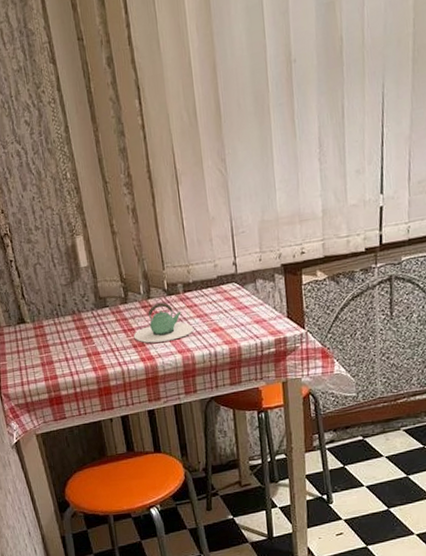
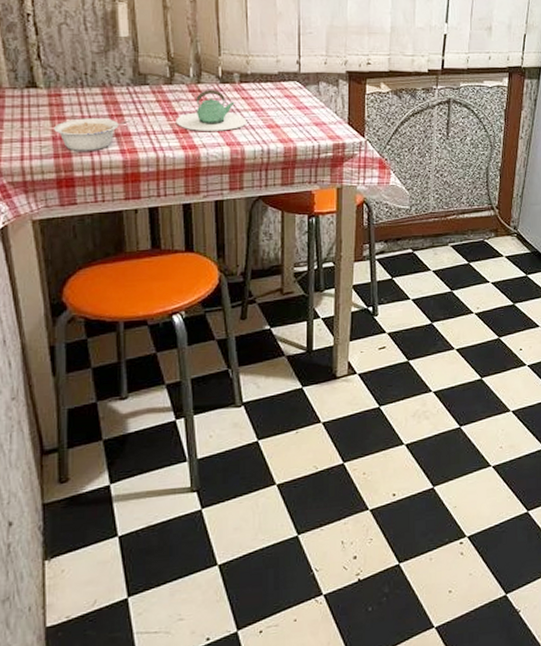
legume: none [42,340,98,373] -> present [54,118,131,151]

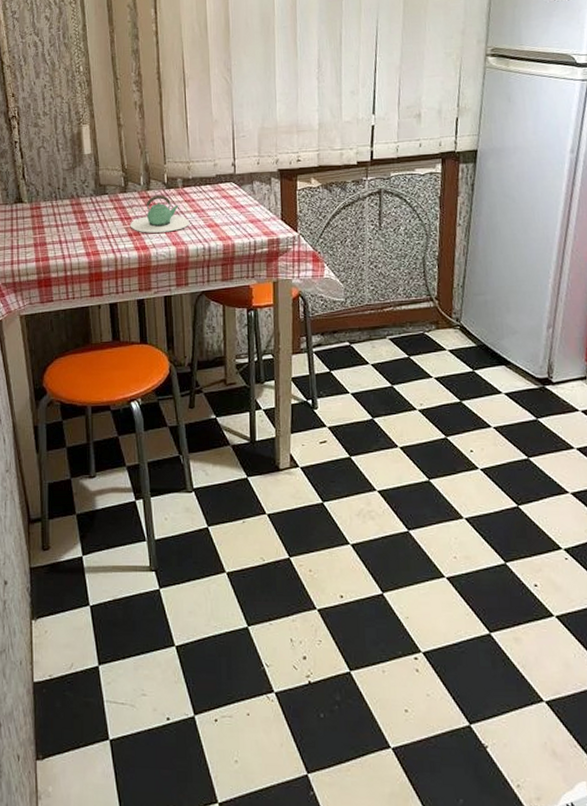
legume: present [54,118,131,151] -> none [35,226,94,255]

